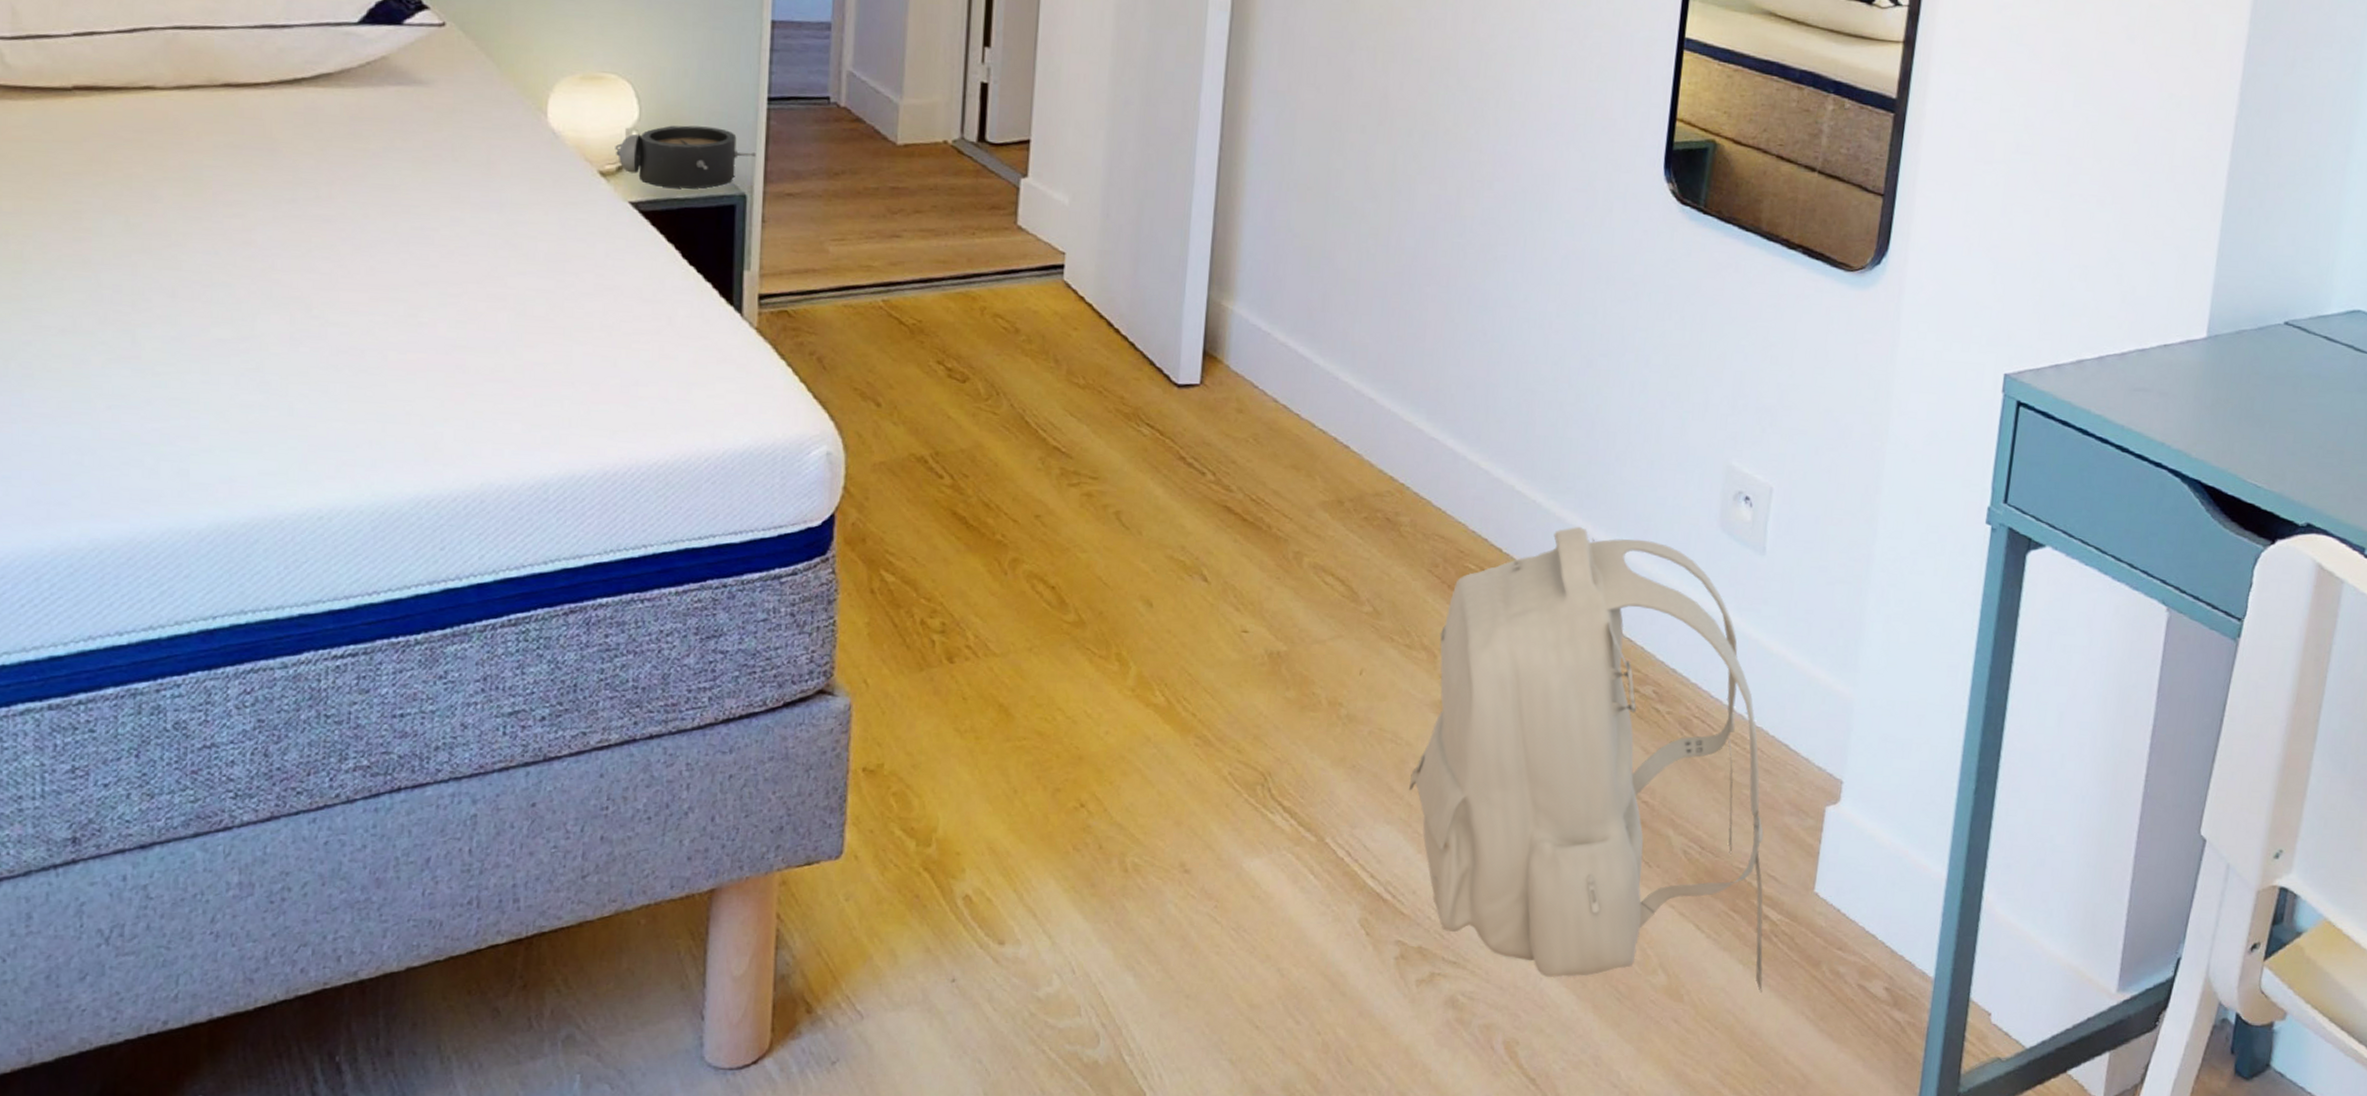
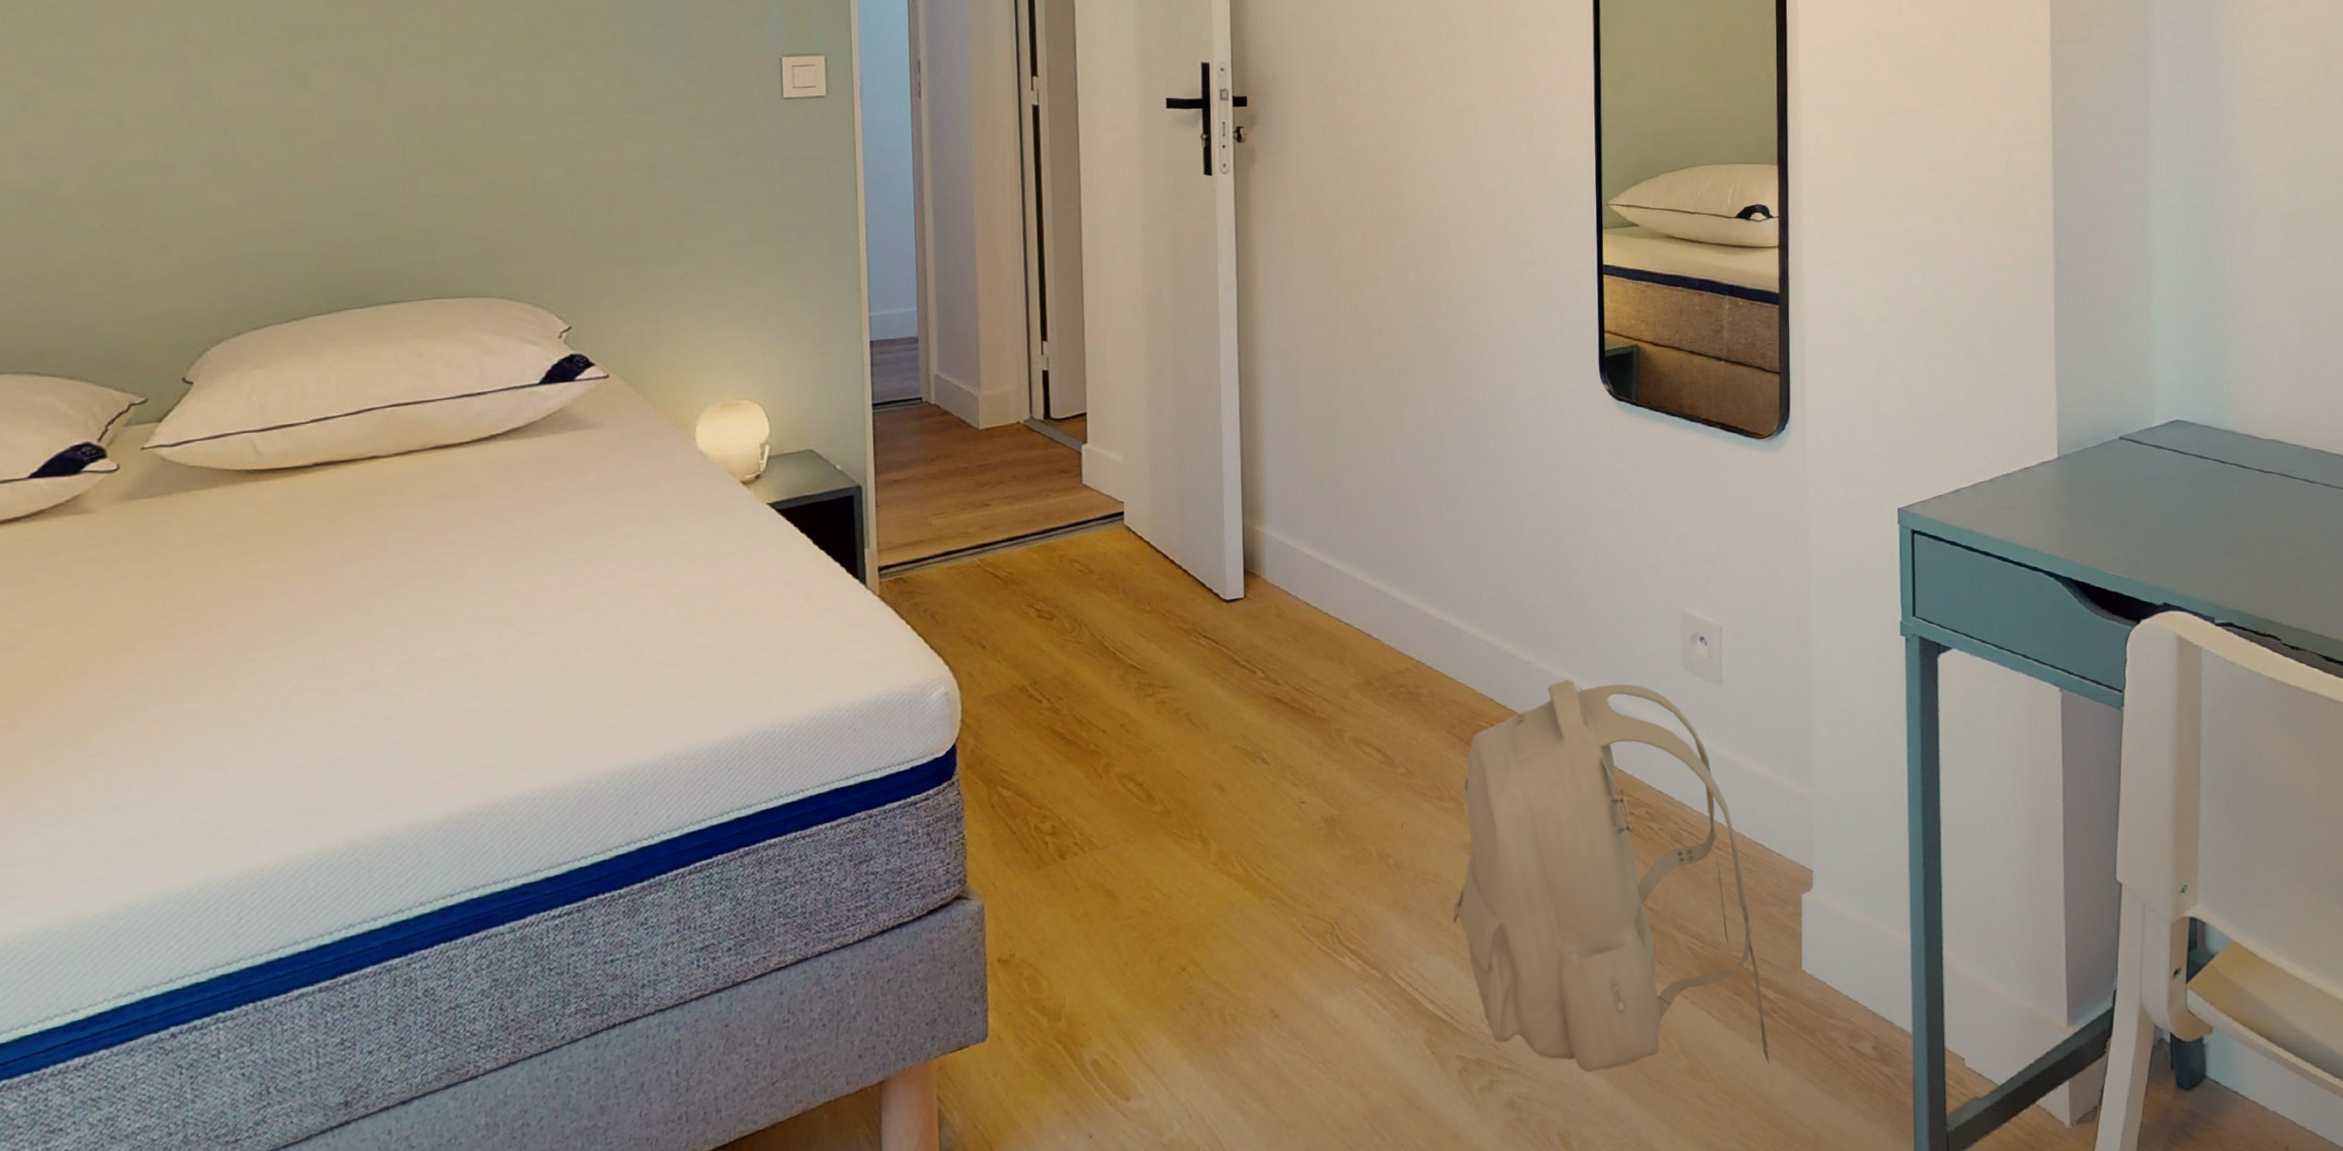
alarm clock: present [615,125,756,189] -> none [752,433,867,488]

